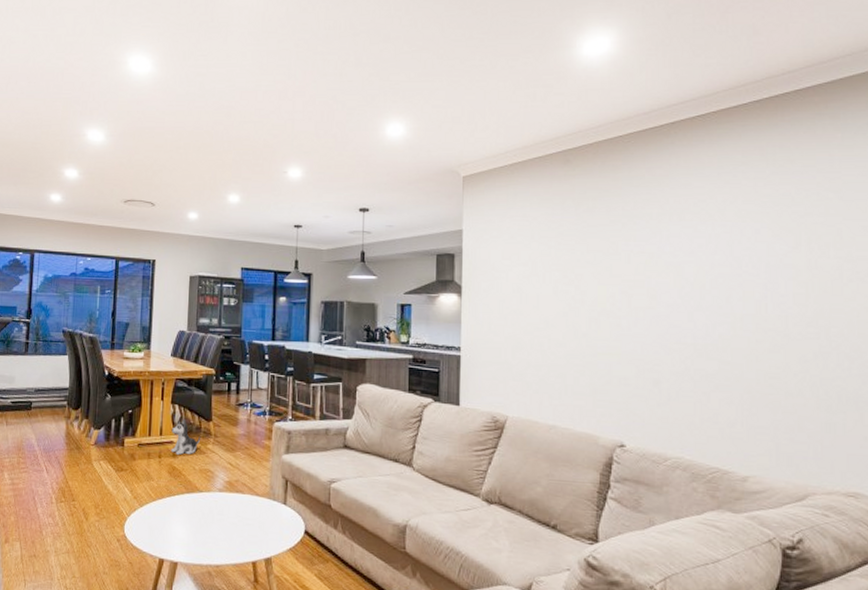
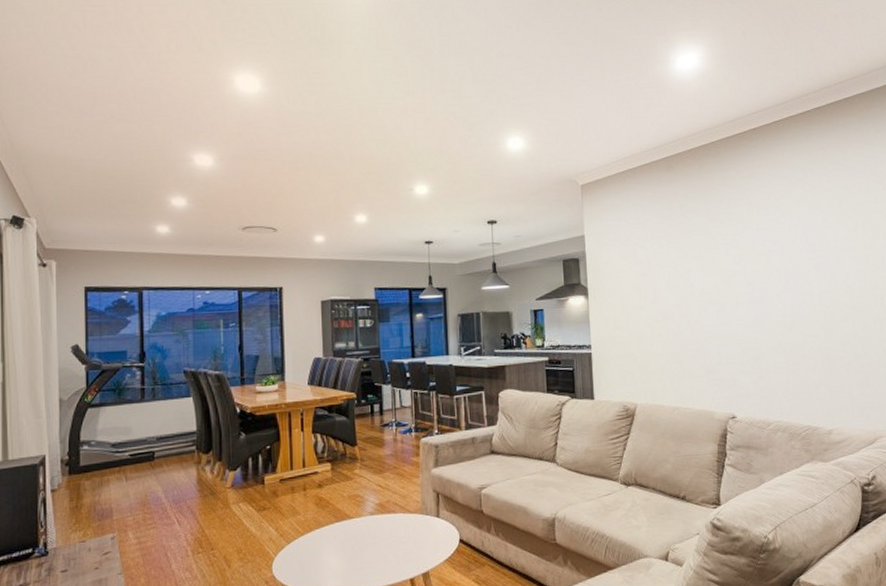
plush toy: present [171,419,201,455] -> none [314,448,347,484]

